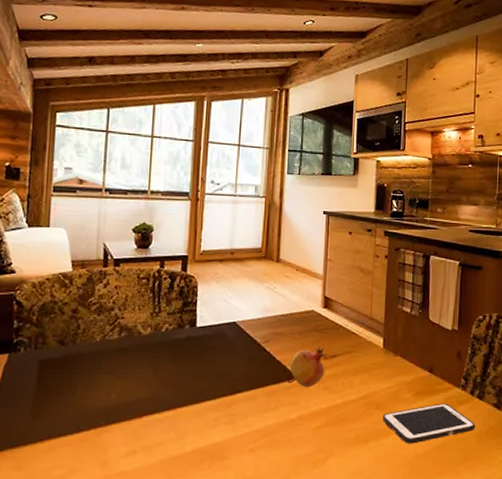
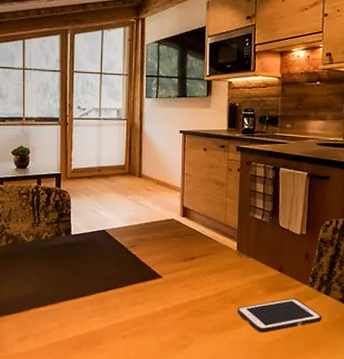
fruit: present [287,346,328,388] -> none [152,250,188,286]

